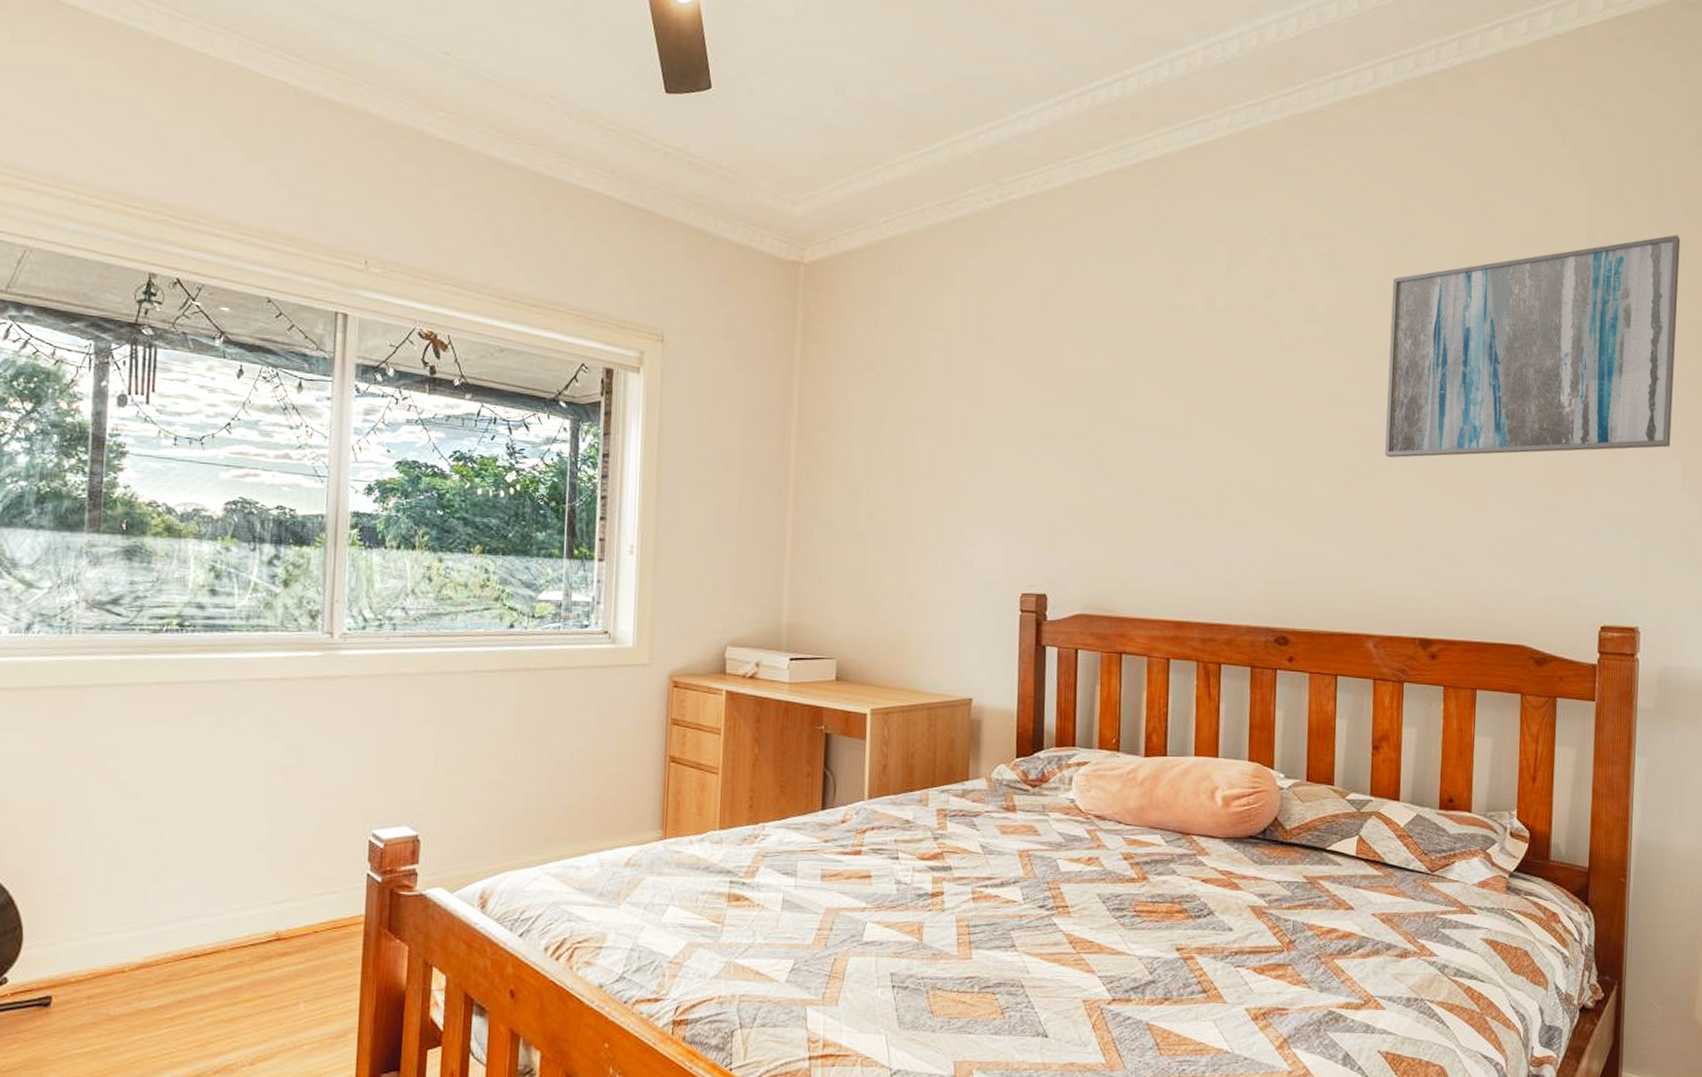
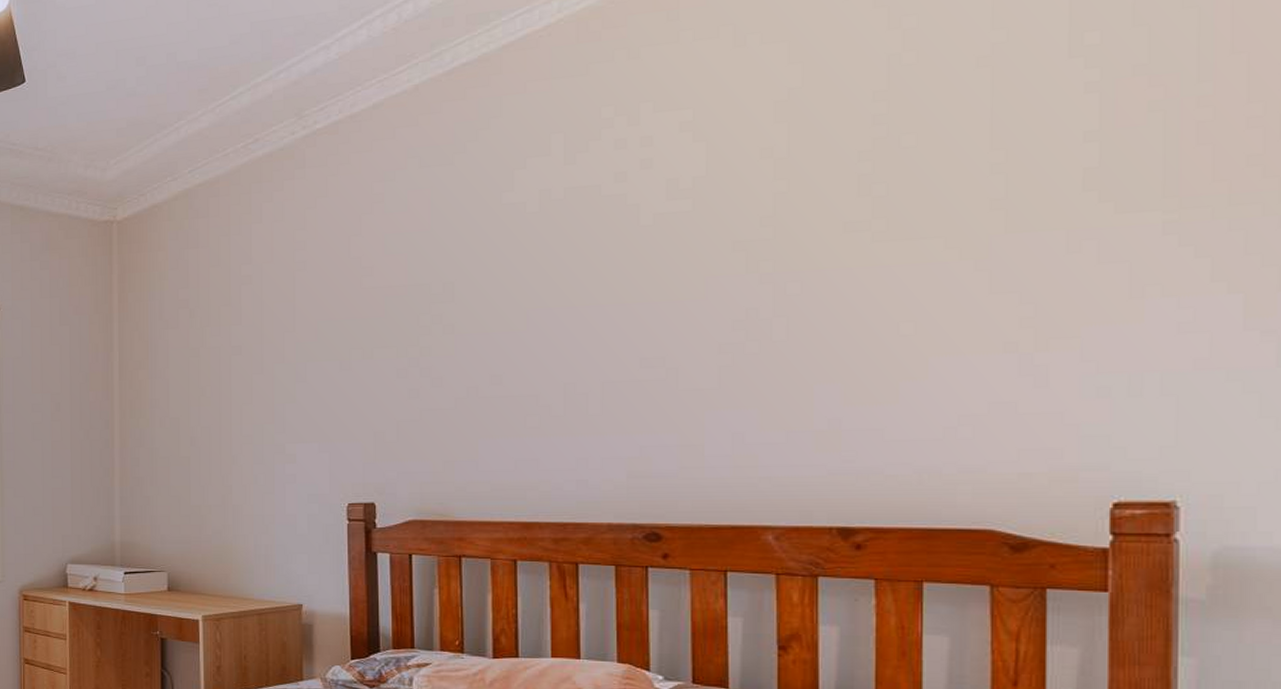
wall art: present [1384,235,1681,458] -> none [778,16,1227,333]

